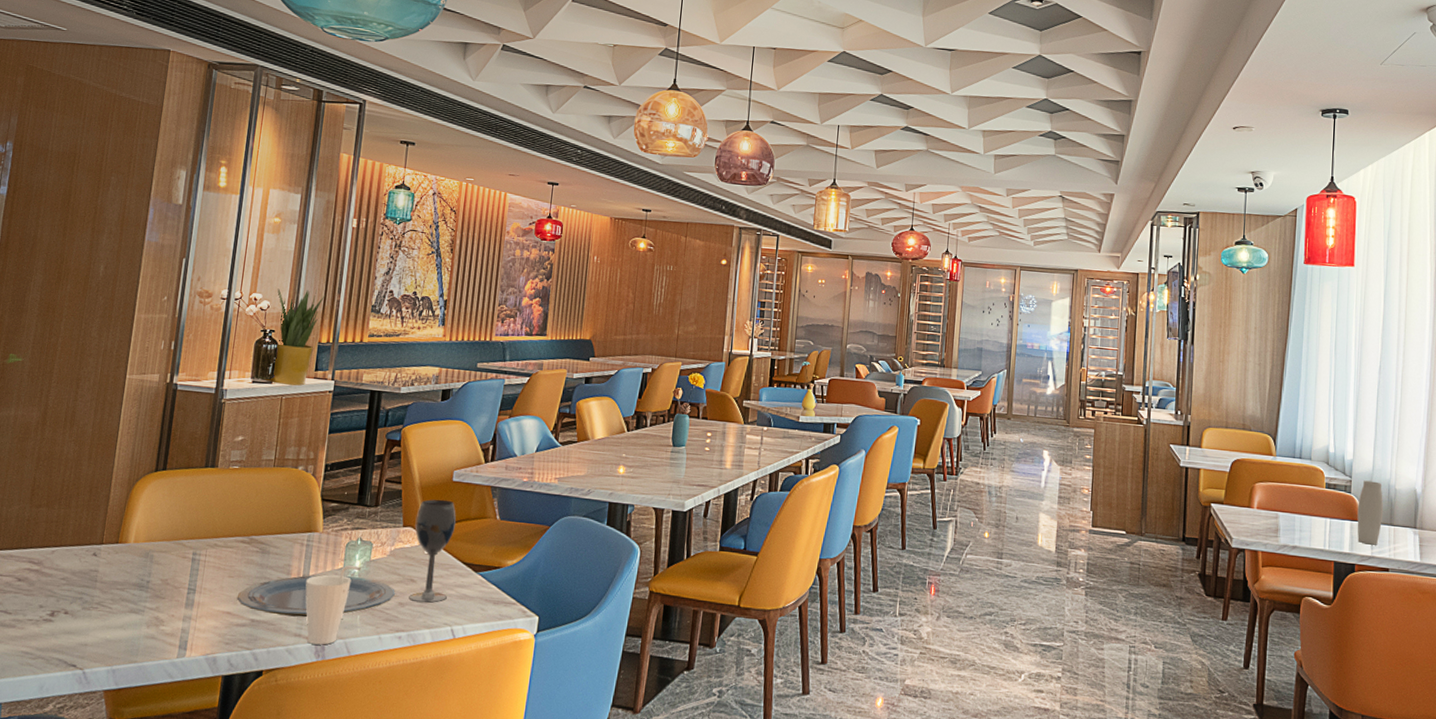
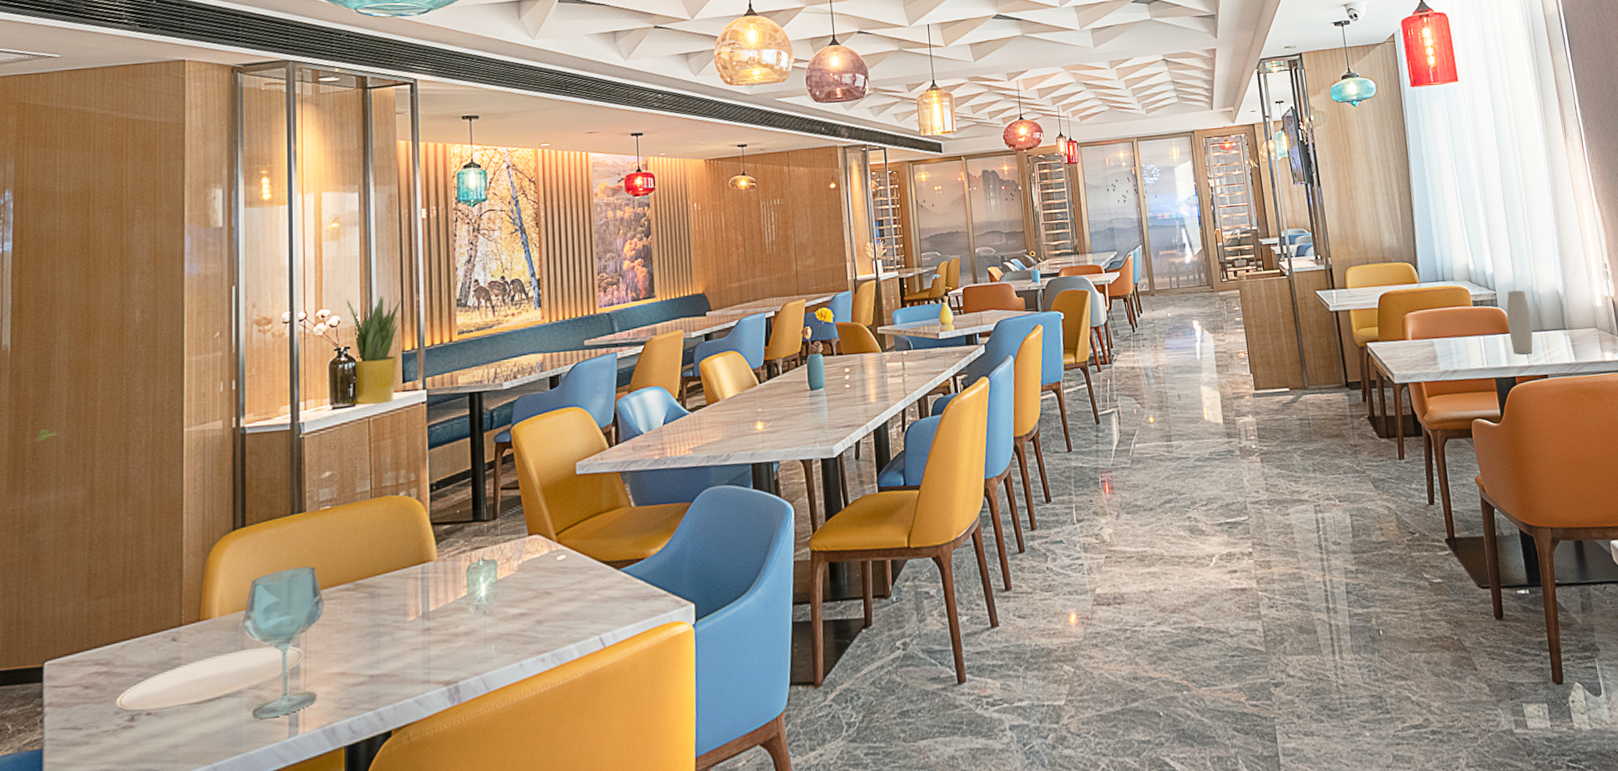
plate: none [41,575,200,614] -> present [116,646,304,713]
wine glass: none [150,513,223,638] -> present [243,566,325,719]
plate: present [236,575,395,618] -> none [349,601,530,665]
cup: present [305,564,361,645] -> none [427,589,488,689]
wine glass: present [409,499,457,604] -> none [541,496,589,617]

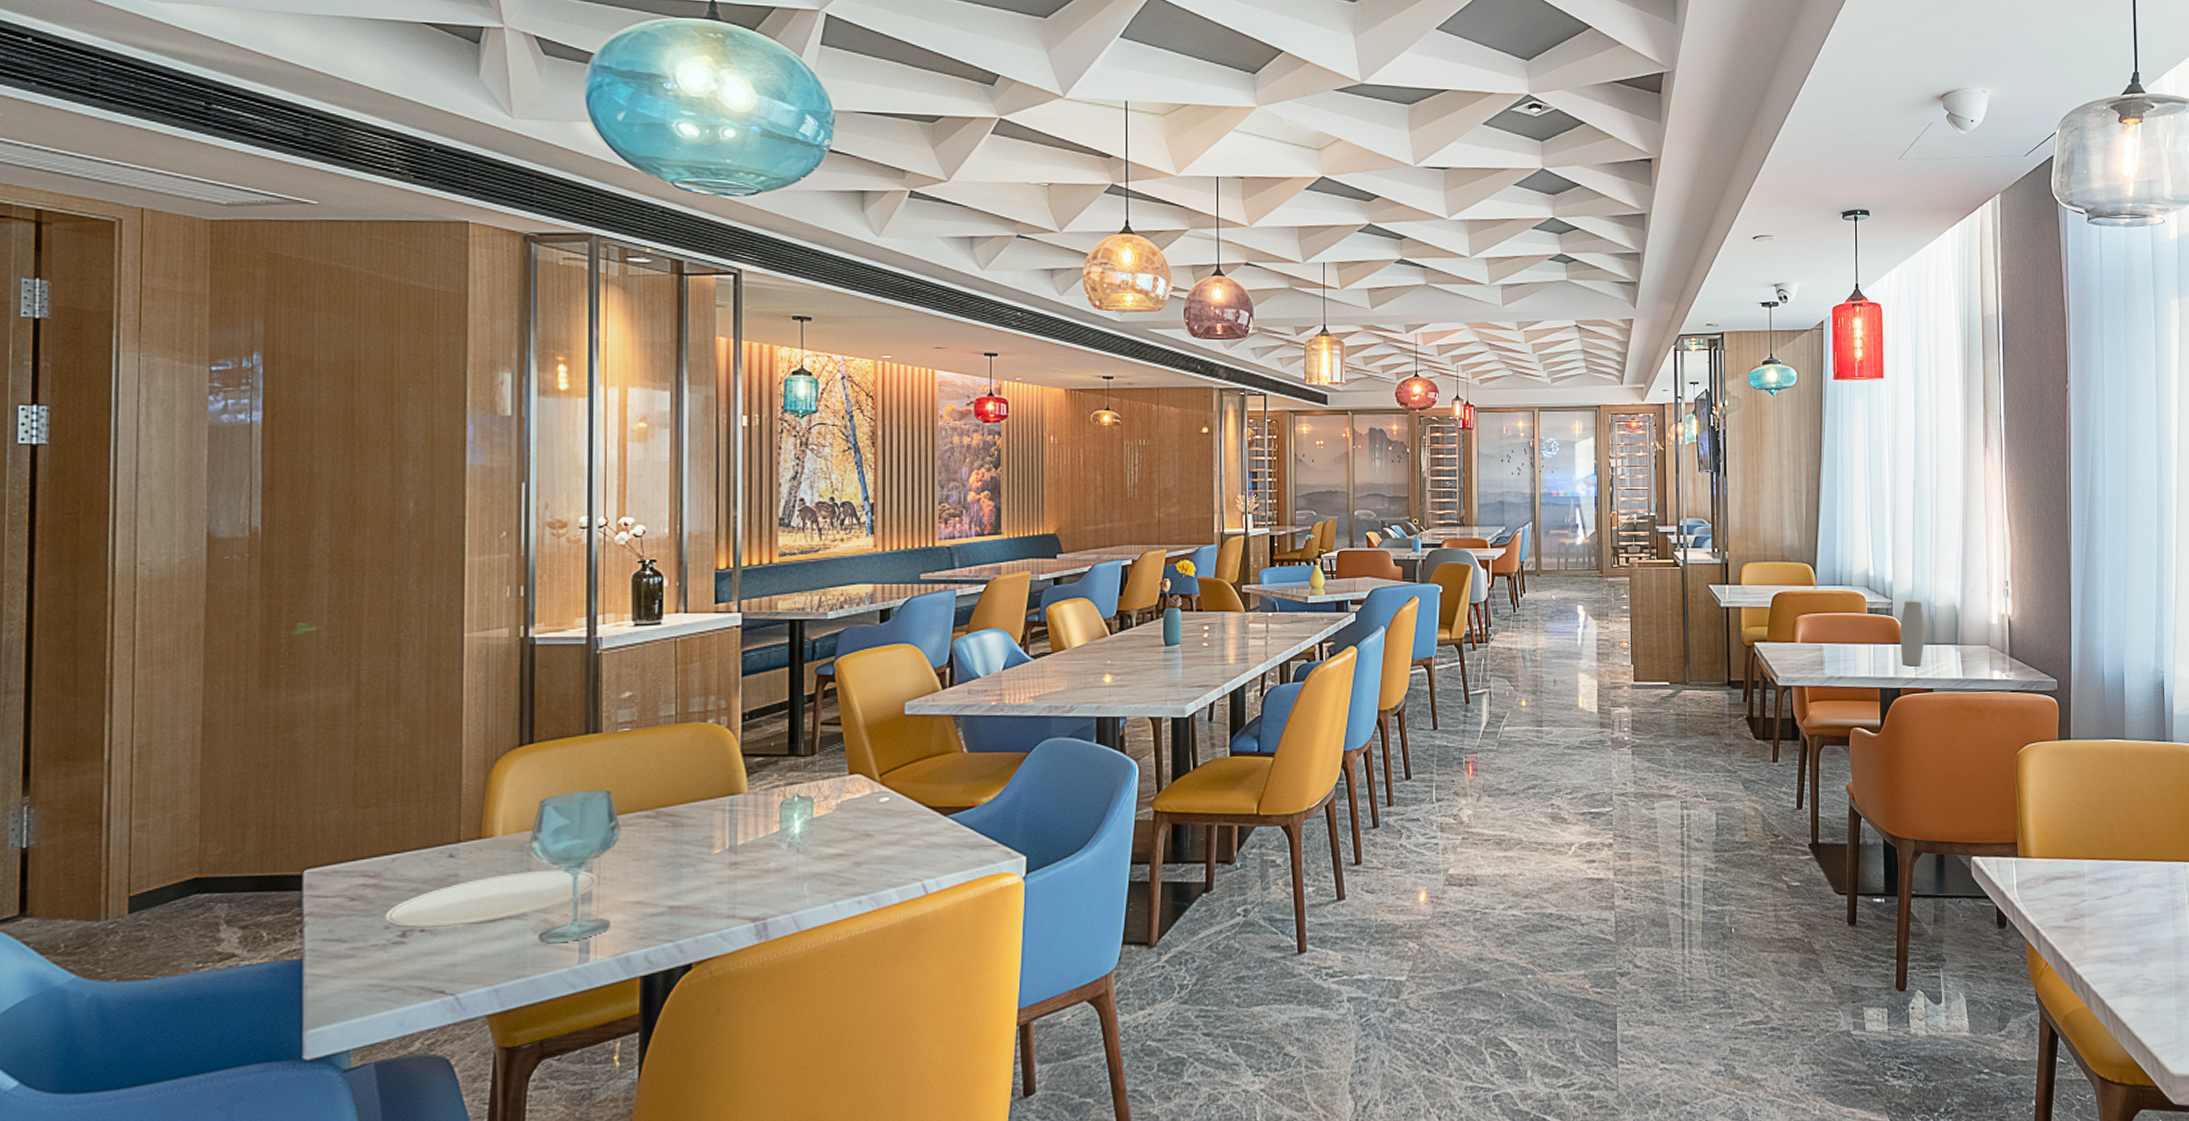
planter: present [345,293,402,406] -> none [649,506,717,624]

